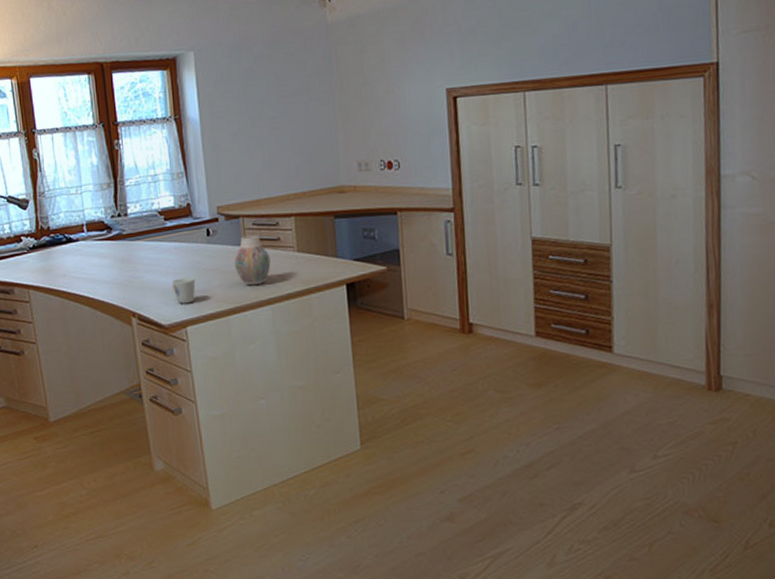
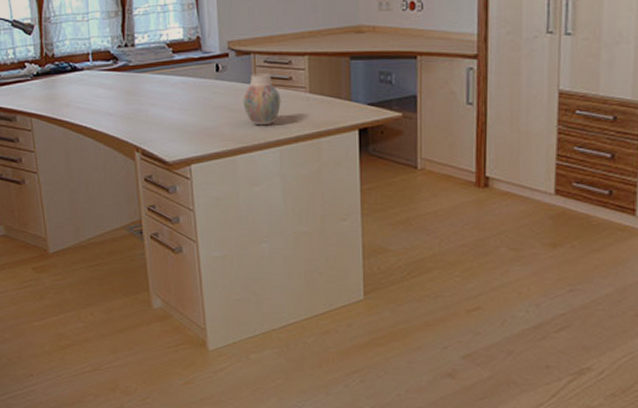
mug: present [171,277,196,304] -> none [177,113,202,141]

